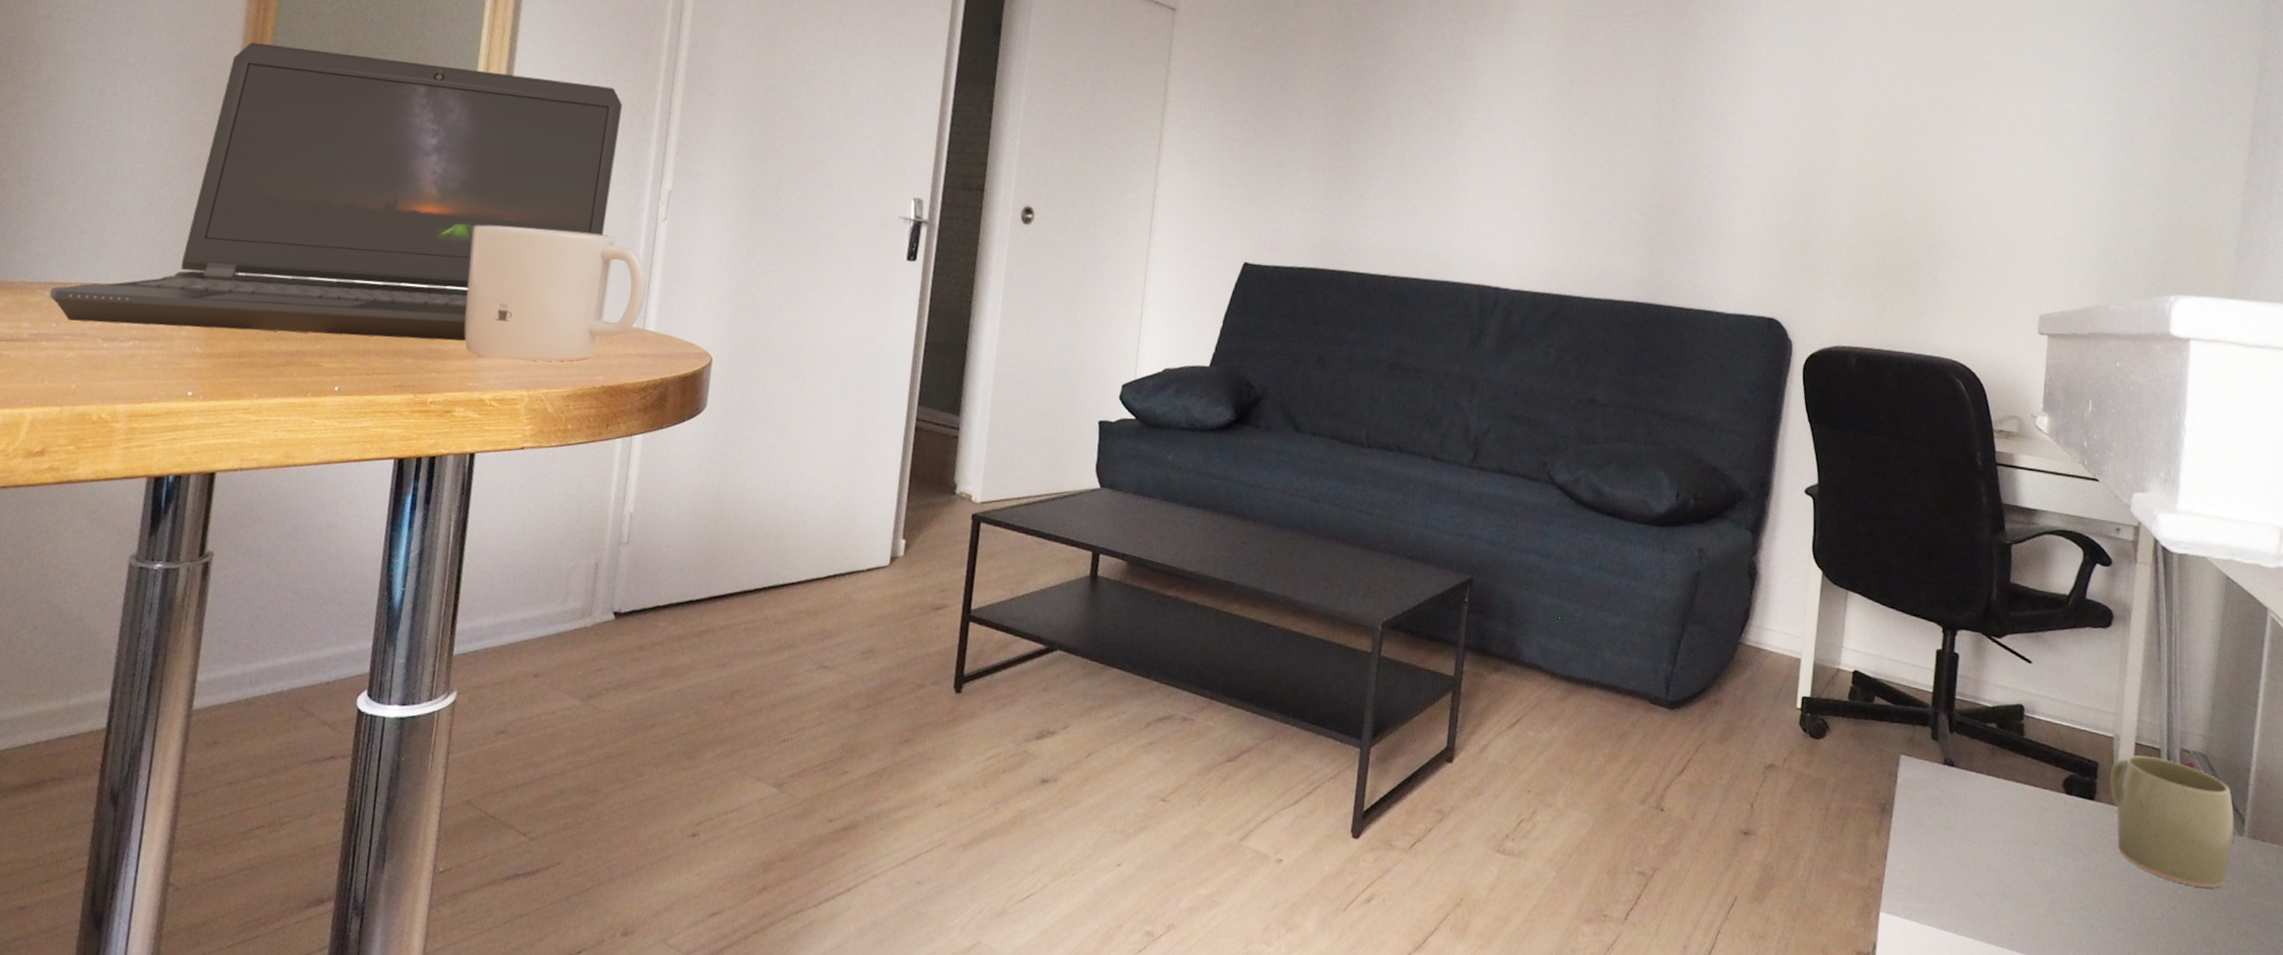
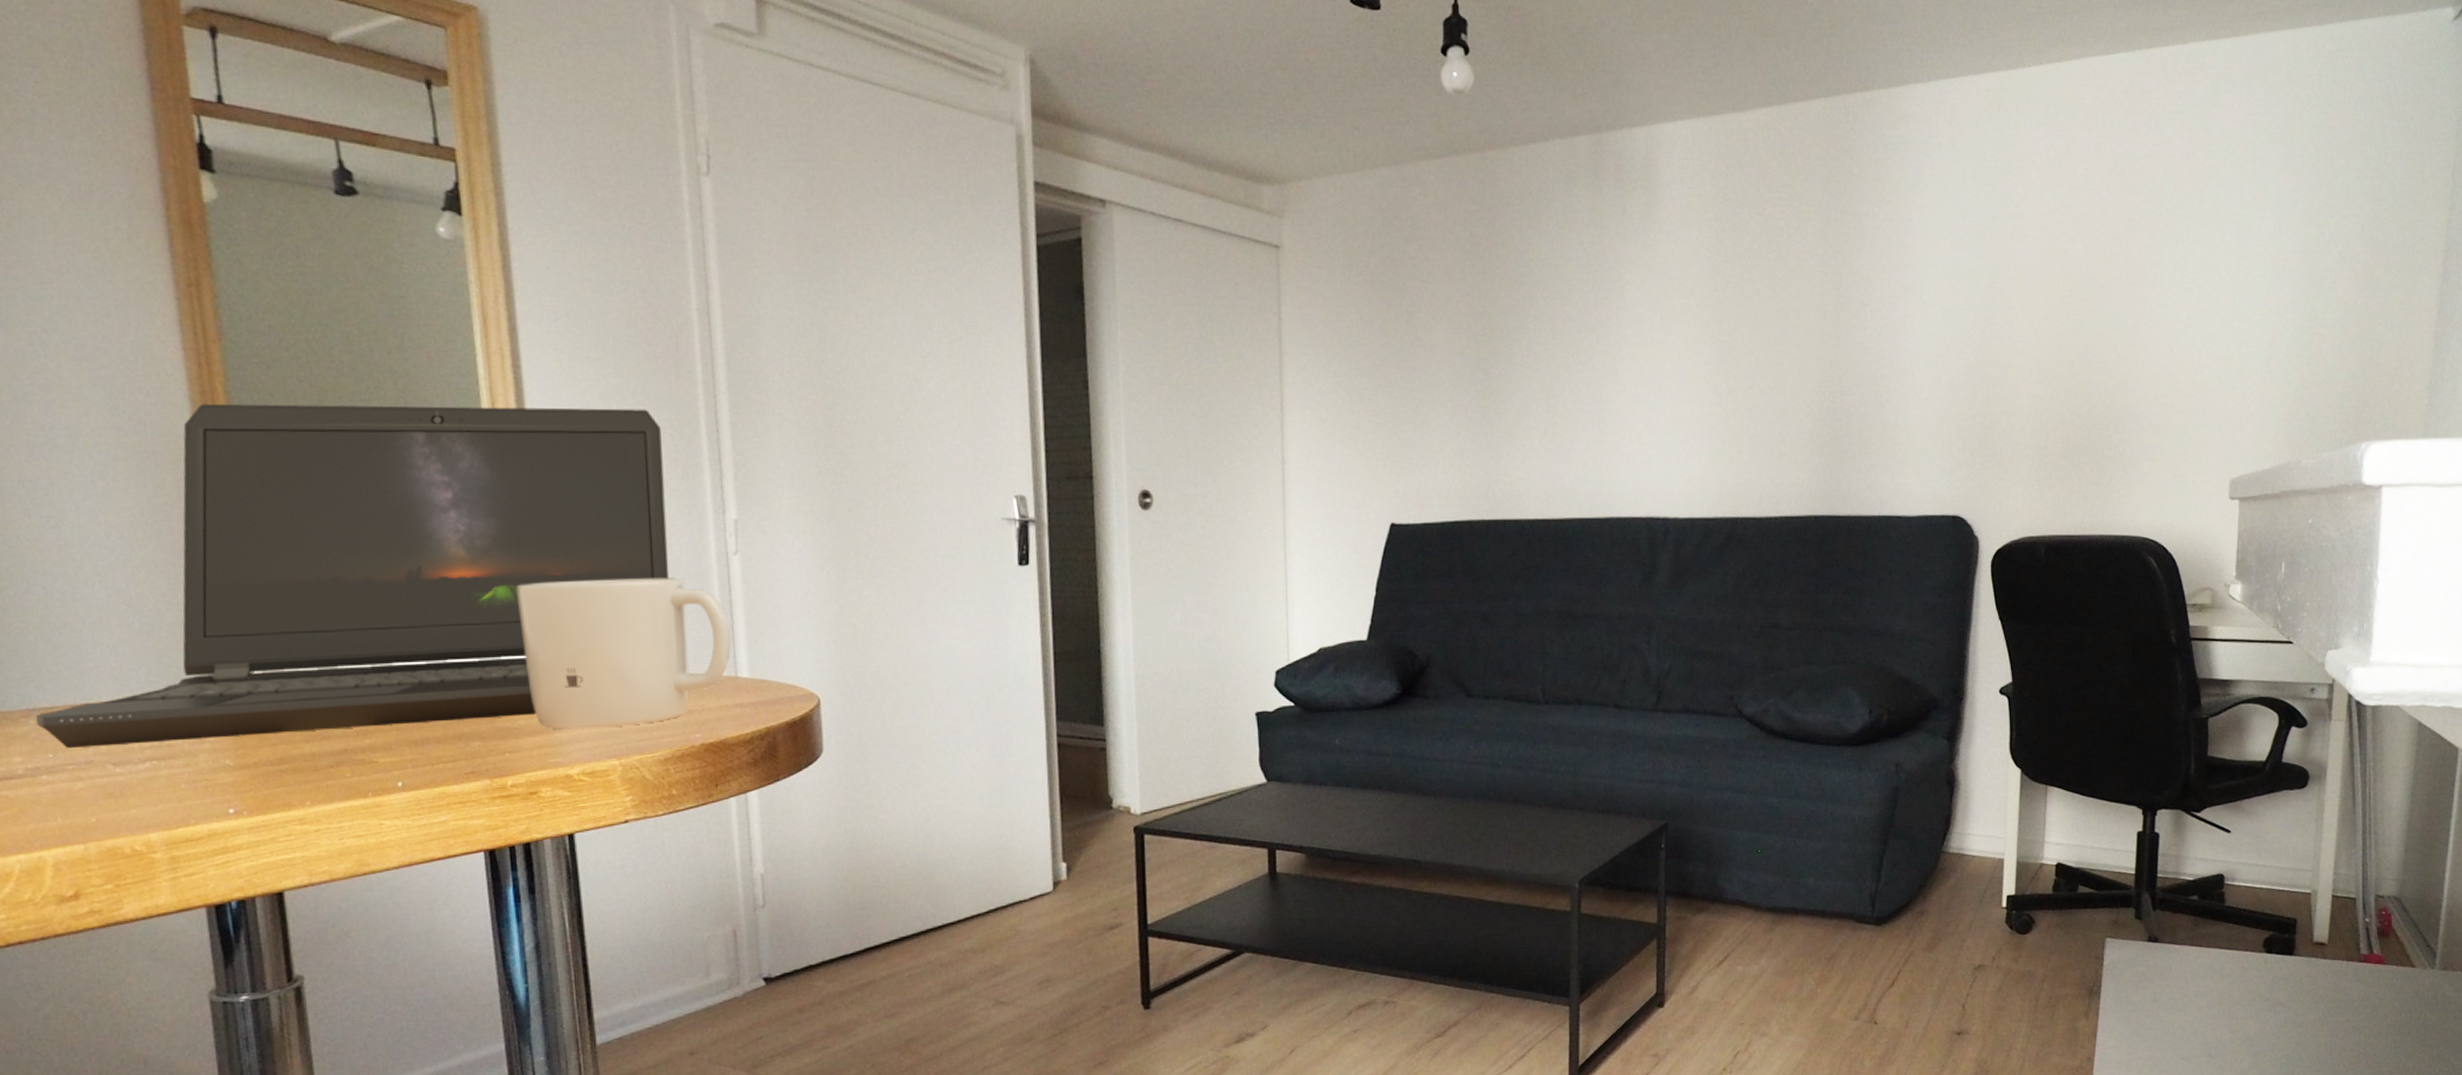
mug: present [2110,755,2234,888] -> none [2308,906,2426,1022]

